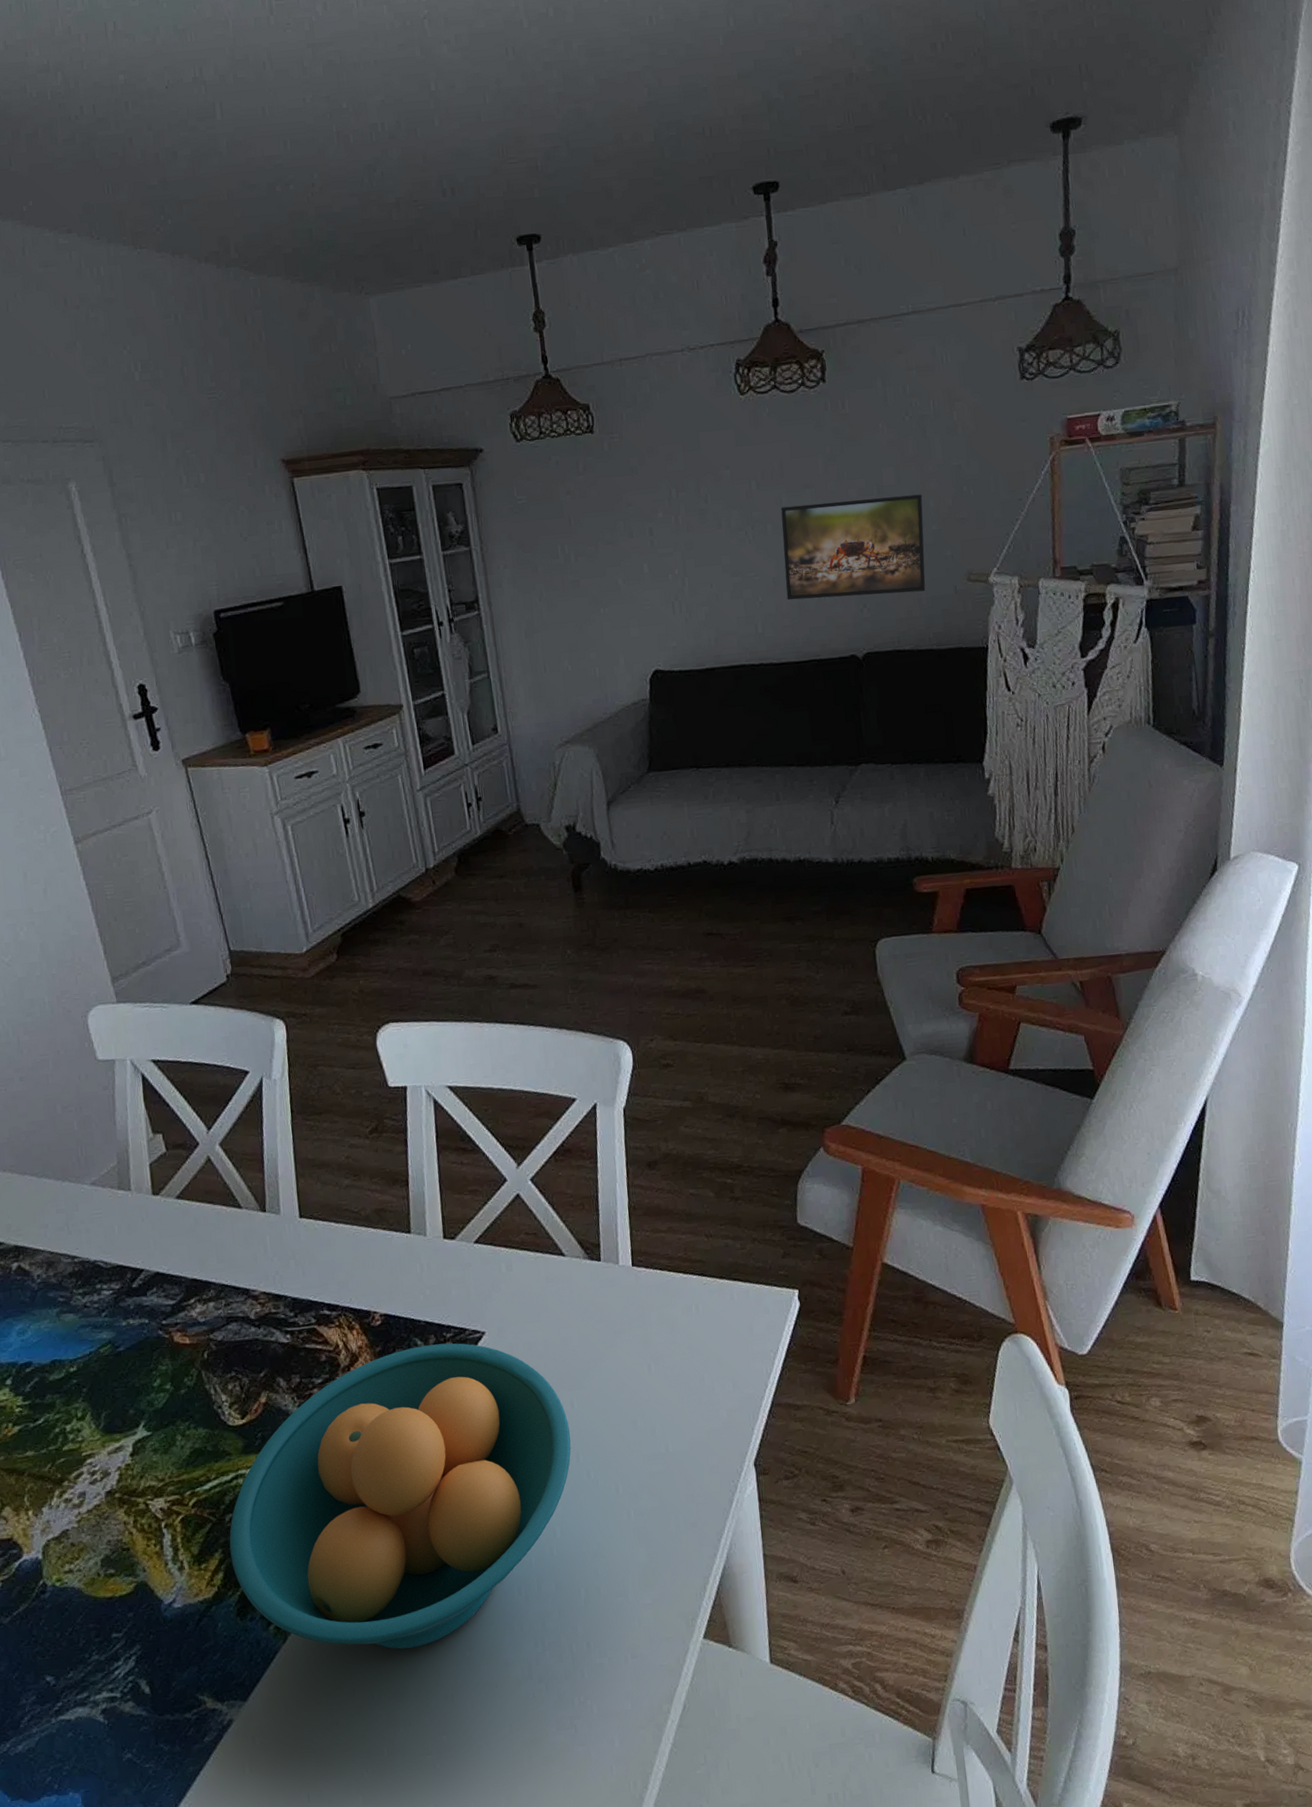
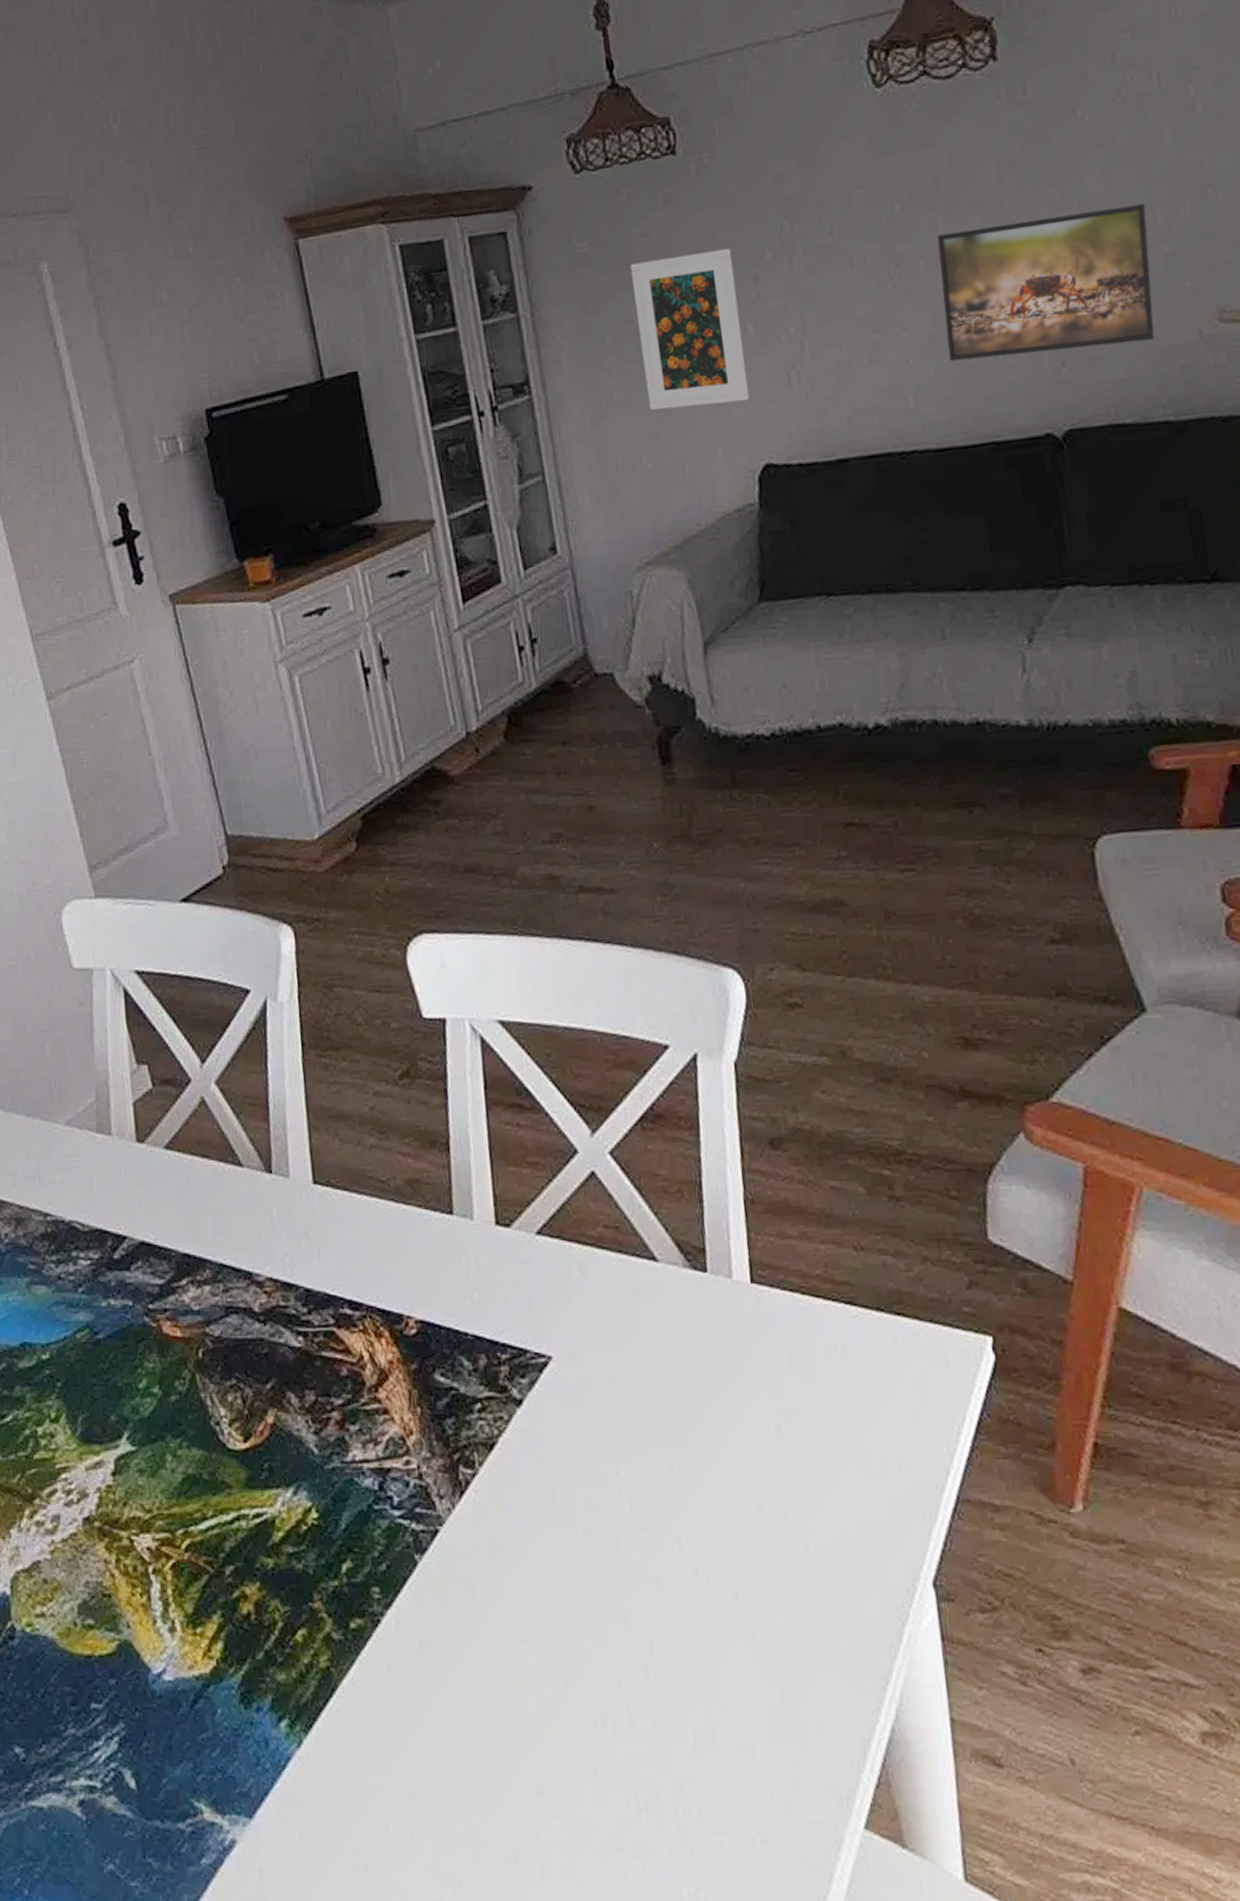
fruit bowl: present [229,1343,571,1649] -> none [230,1367,672,1780]
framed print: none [557,507,645,626] -> present [630,248,750,410]

